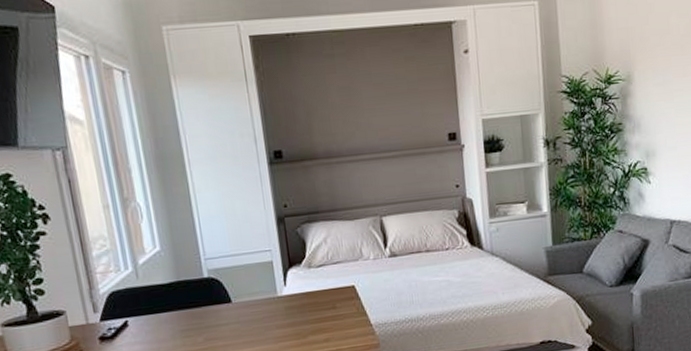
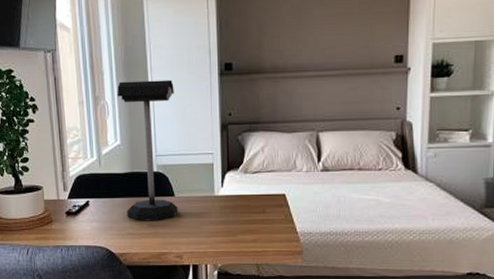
desk lamp: none [150,173,238,336] -> present [117,79,178,220]

